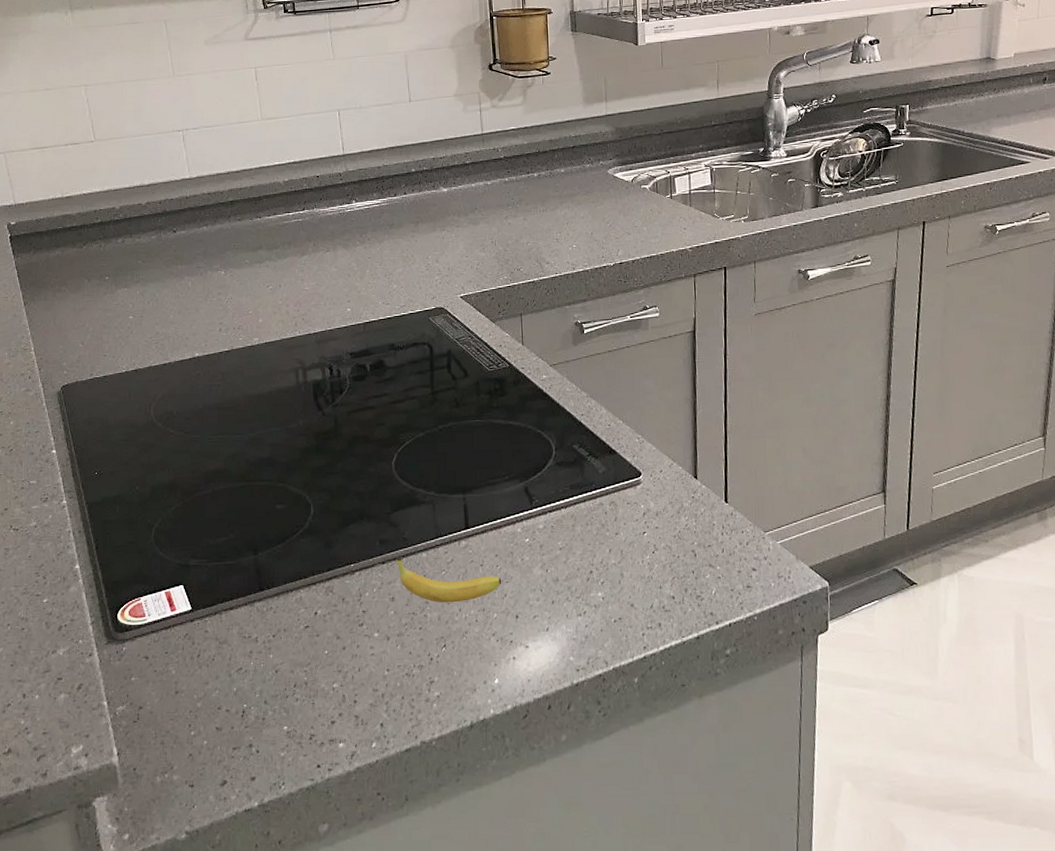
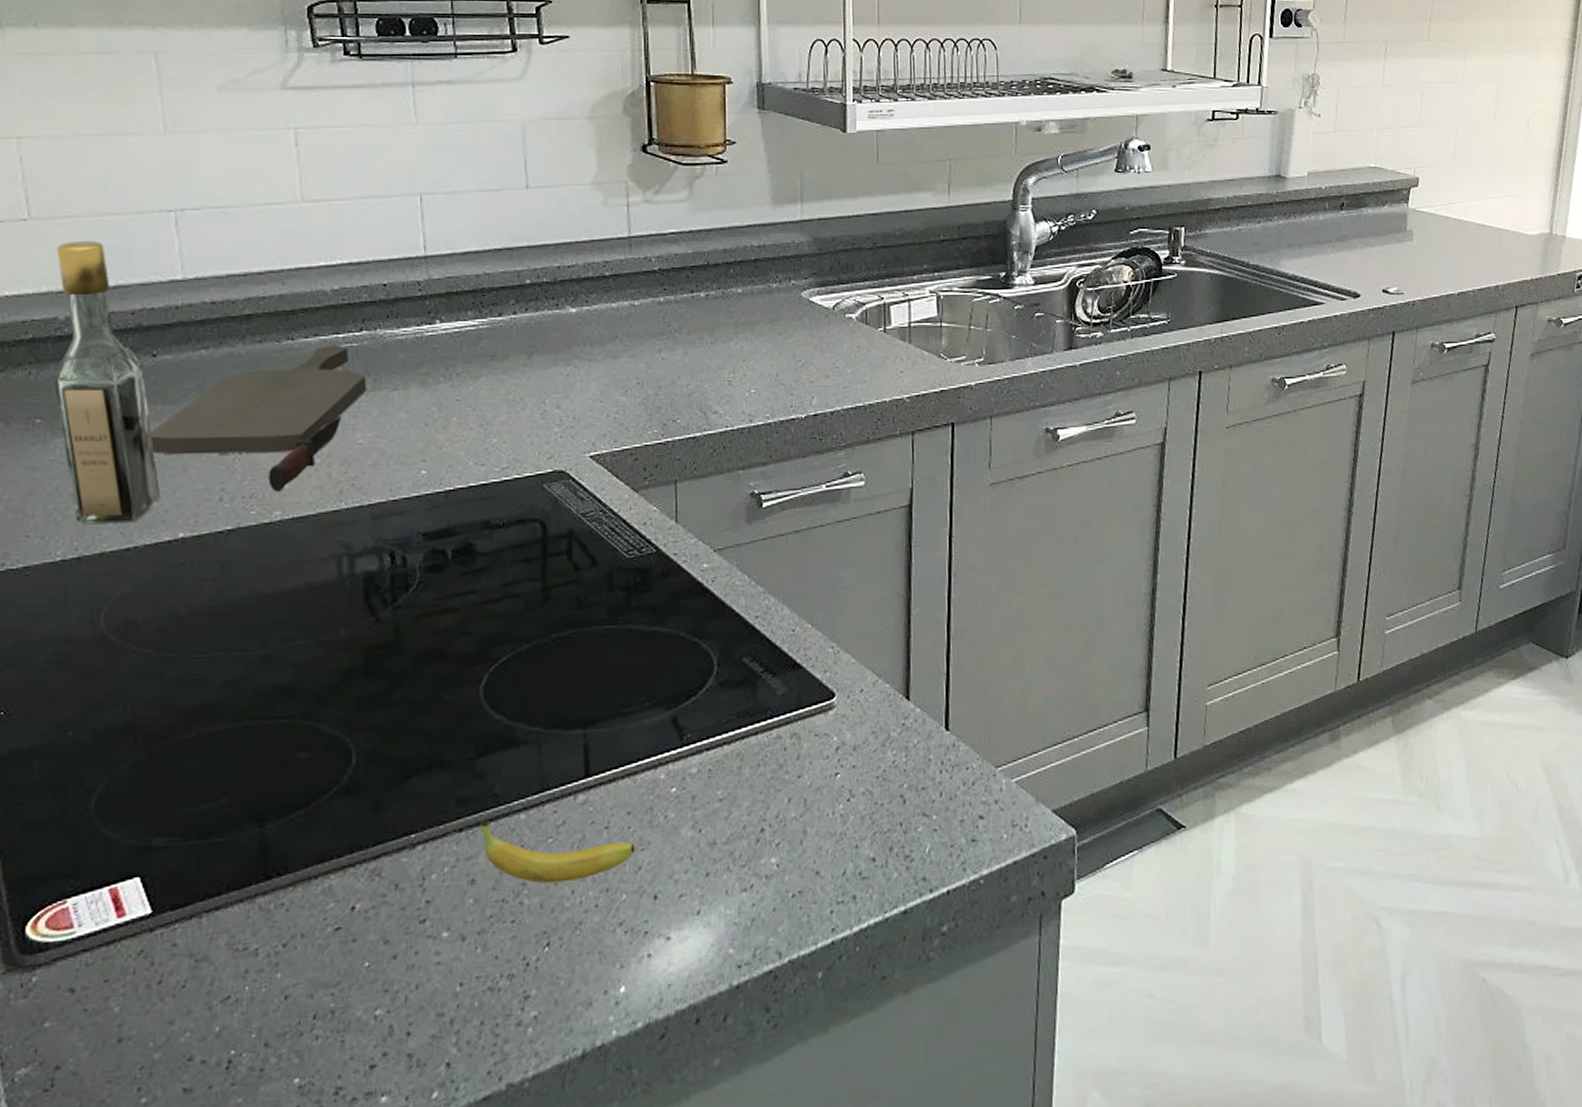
bottle: none [112,154,183,347] -> present [54,241,161,524]
cutting board: none [174,220,309,300] -> present [149,344,367,455]
knife: none [249,271,293,325] -> present [268,416,340,493]

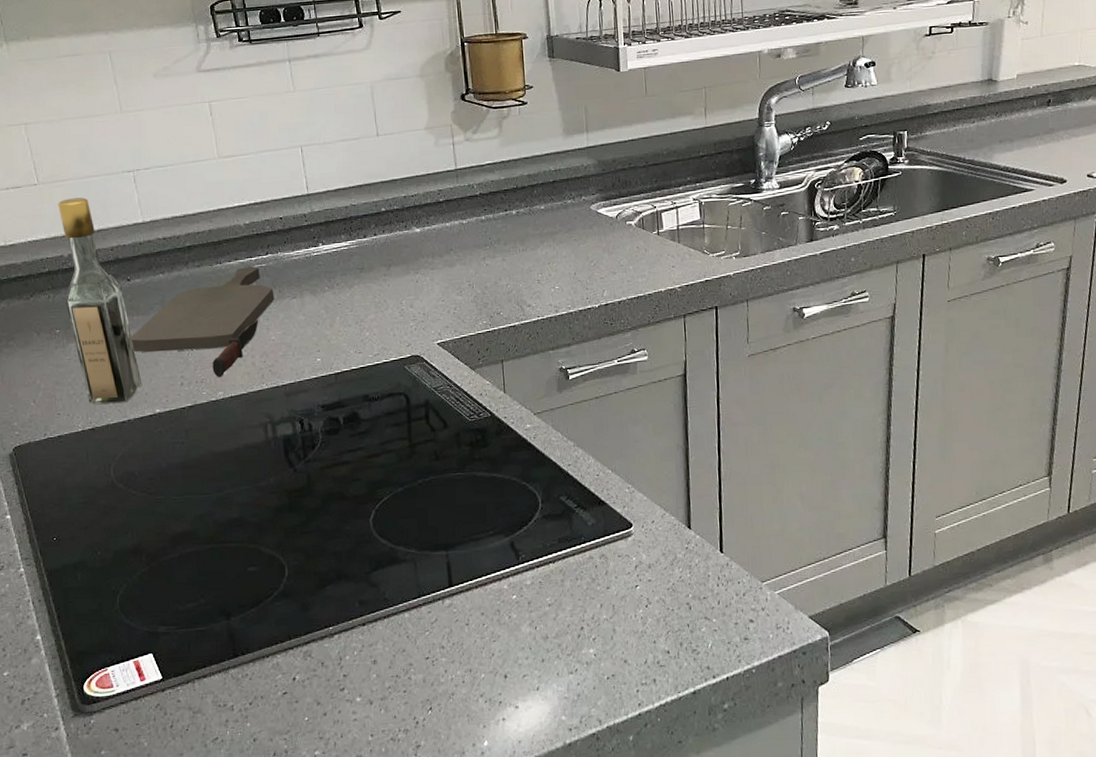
fruit: present [479,819,636,884] -> none [376,617,489,665]

